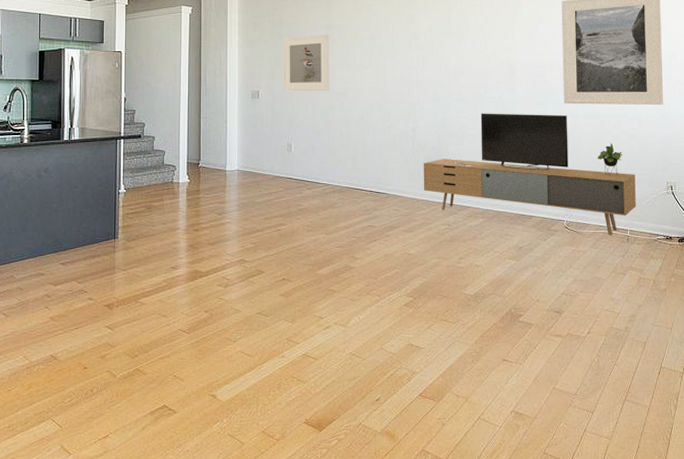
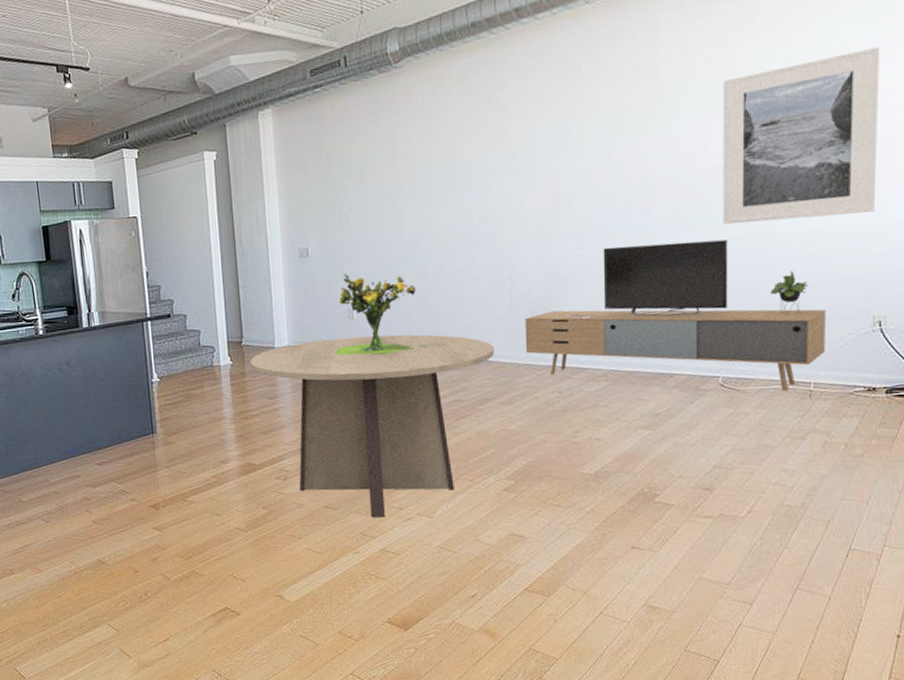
dining table: none [204,167,400,325] -> present [249,334,495,518]
bouquet: none [275,115,348,183] -> present [335,274,427,356]
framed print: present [283,34,329,91] -> none [335,166,398,245]

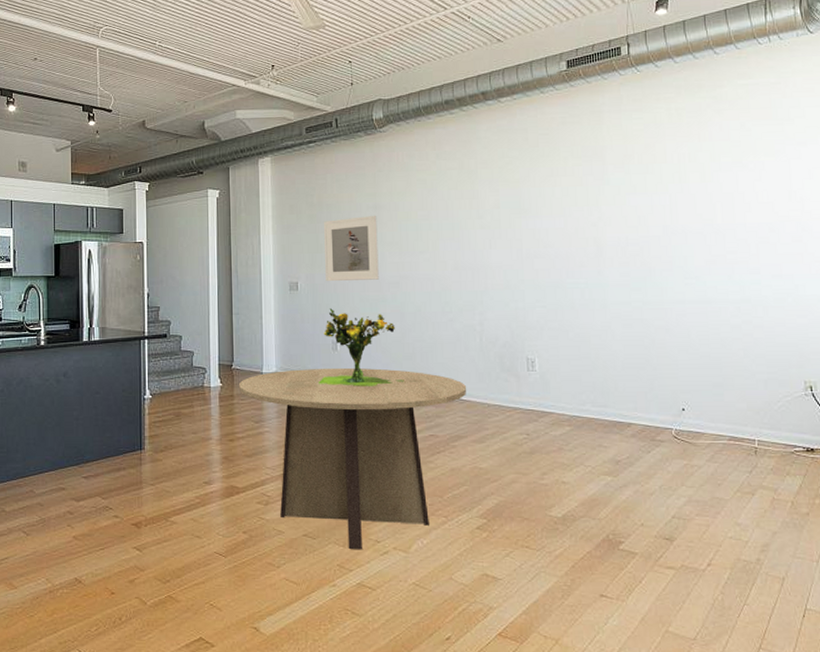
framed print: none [335,166,398,245] -> present [324,215,379,282]
media console: present [524,239,826,391] -> none [494,301,765,446]
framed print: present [722,46,880,225] -> none [659,148,796,289]

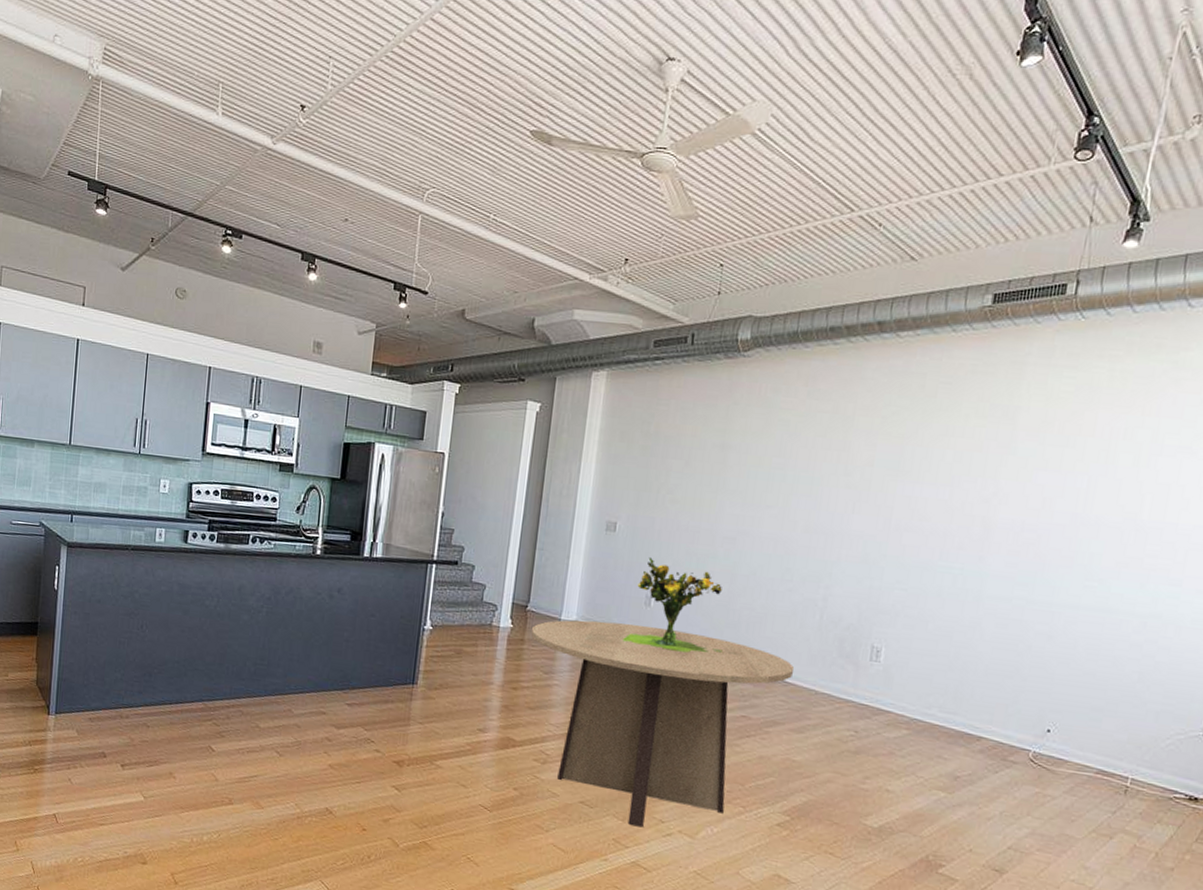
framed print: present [324,215,379,282] -> none [650,455,723,532]

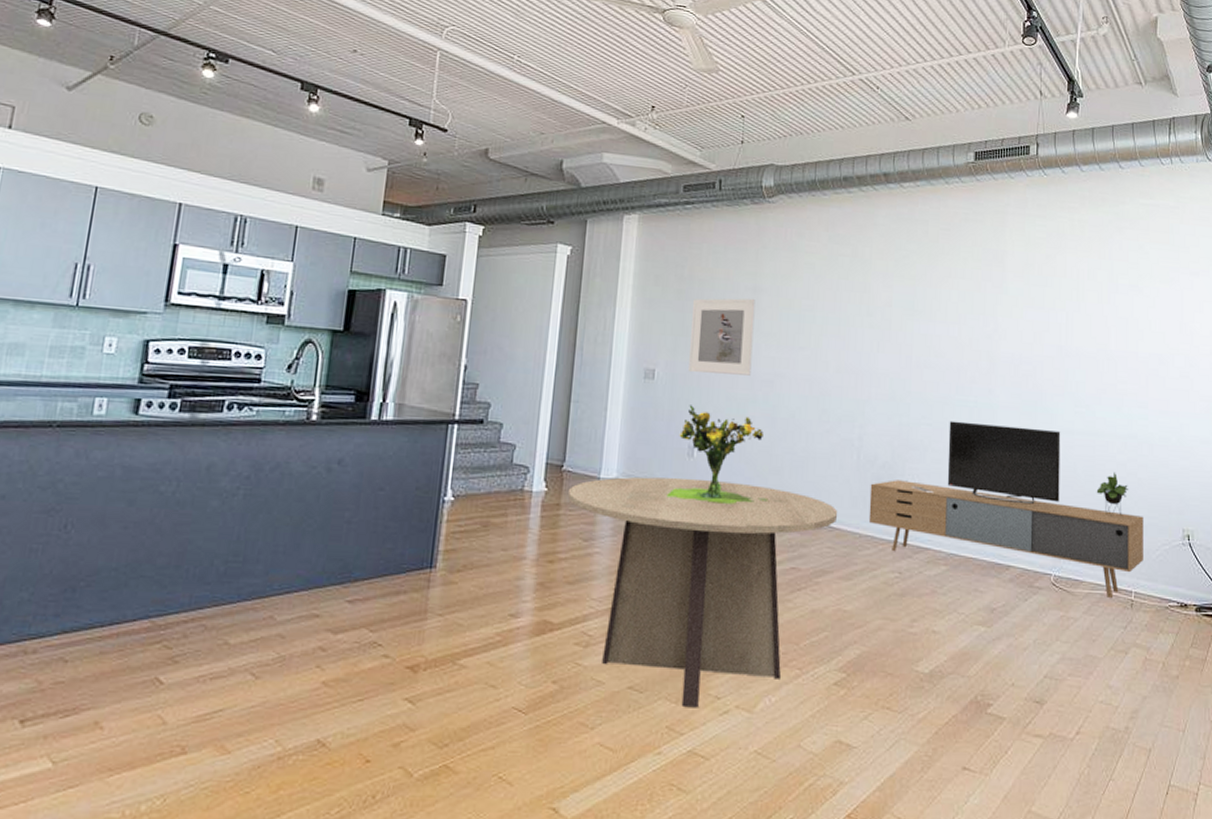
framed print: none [650,455,723,532] -> present [689,298,756,376]
media console: none [826,587,1156,781] -> present [868,421,1144,598]

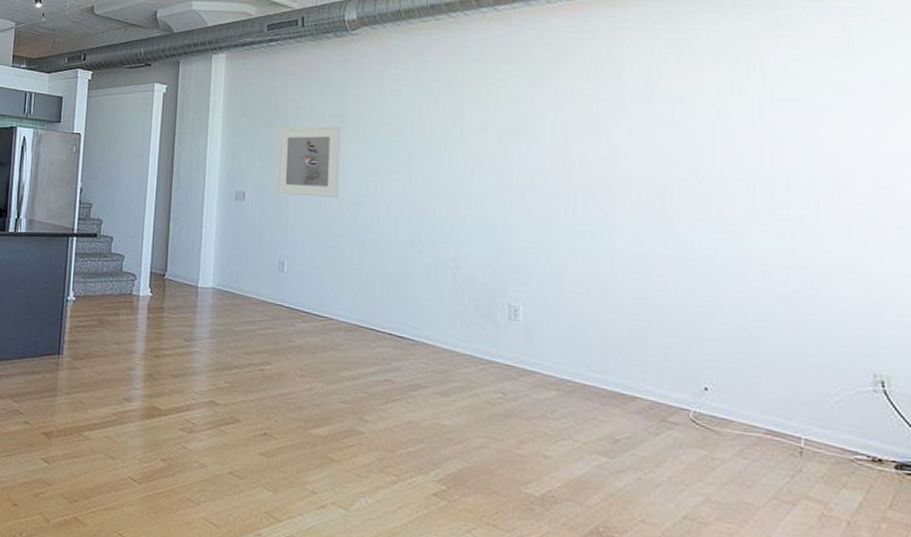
dining table: present [567,477,838,708] -> none [169,287,433,500]
bouquet: present [667,405,768,504] -> none [260,224,359,317]
media console: present [868,421,1144,598] -> none [467,244,817,442]

